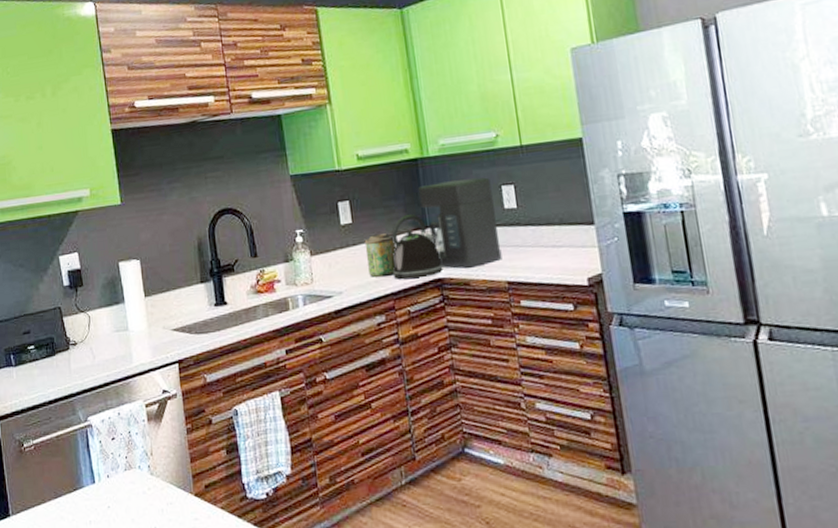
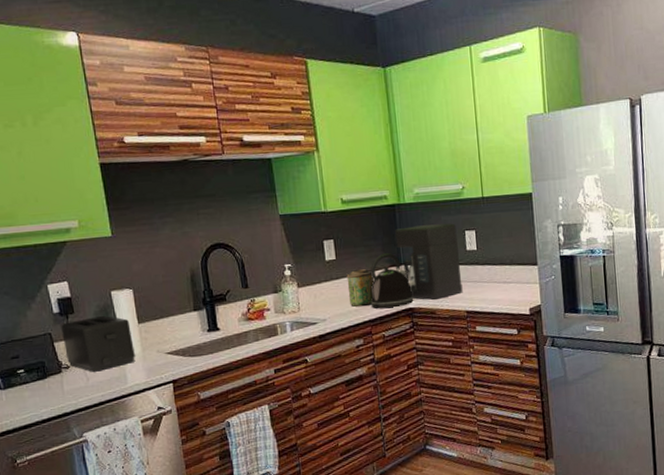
toaster: none [70,289,141,350] -> present [61,316,135,372]

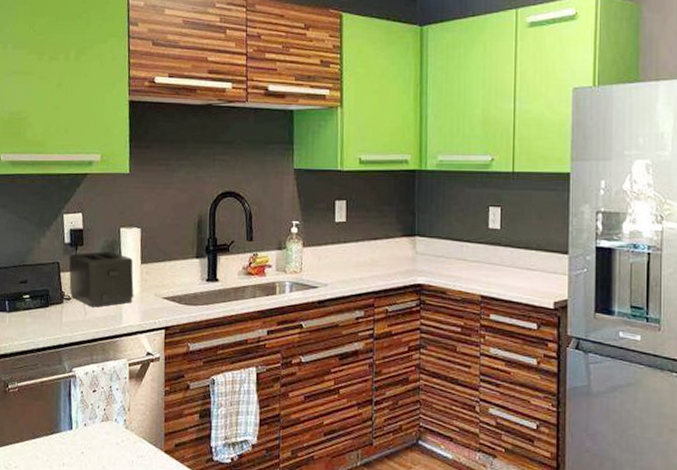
canister: present [346,269,374,307] -> none [354,235,383,275]
kettle: present [370,253,414,309] -> none [377,222,424,282]
coffee maker: present [395,223,463,300] -> none [412,195,480,278]

